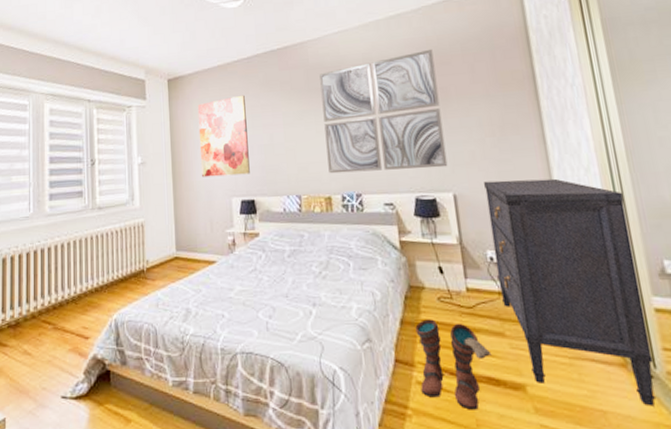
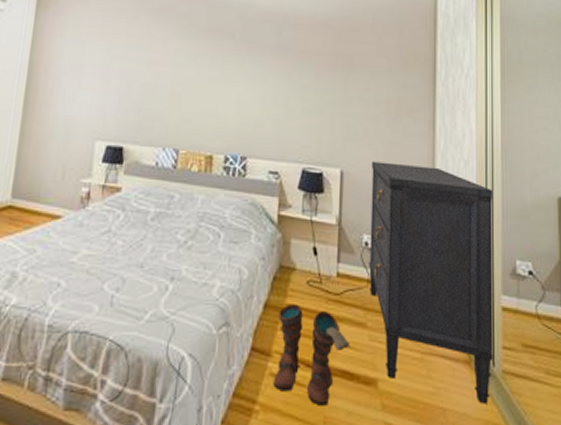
wall art: present [197,95,250,178] -> none [61,20,133,116]
wall art: present [319,49,448,174] -> none [215,11,345,140]

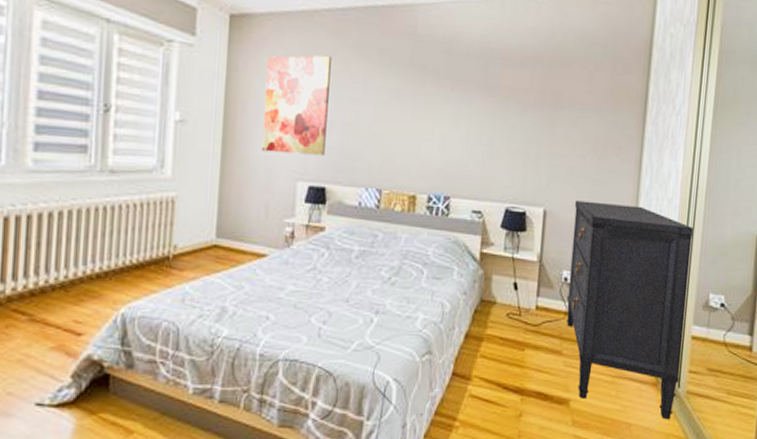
wall art: none [61,20,133,116] -> present [261,55,331,156]
boots: present [273,304,351,406] -> none [472,334,546,422]

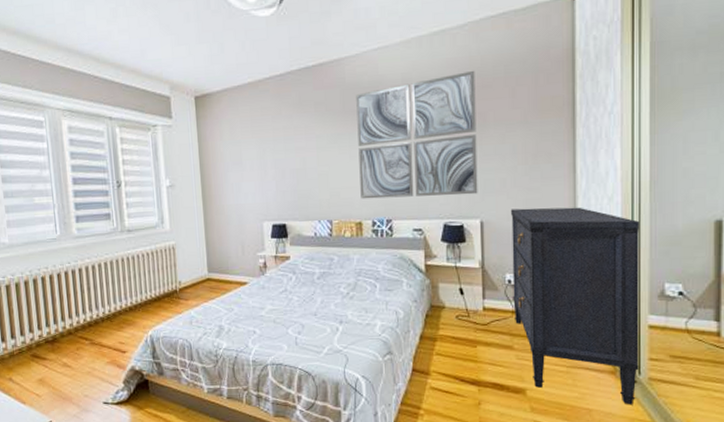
wall art: present [261,55,331,156] -> none [227,115,282,201]
wall art: none [418,45,556,180] -> present [356,70,478,199]

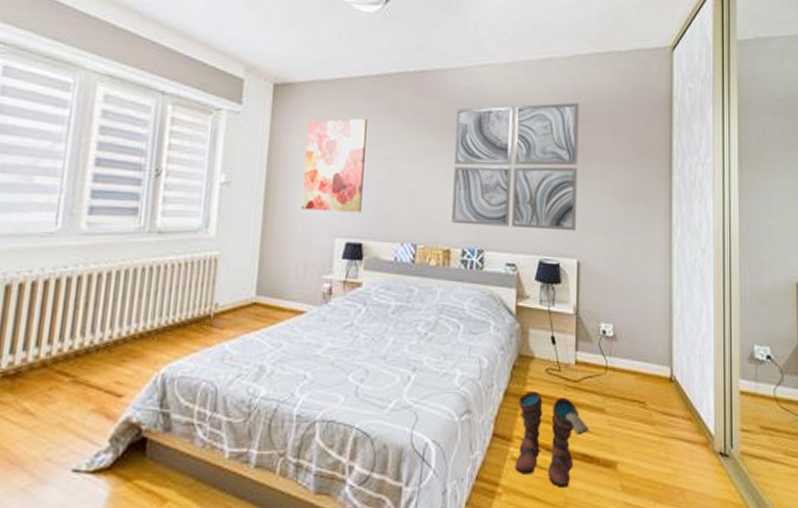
wall art: none [227,115,282,201] -> present [300,118,367,213]
boots: none [433,334,499,410] -> present [515,391,590,488]
dresser: present [511,207,640,405] -> none [607,251,731,485]

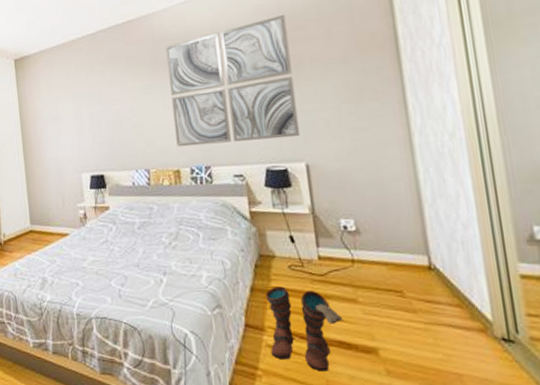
wall art: present [300,118,367,213] -> none [44,71,99,155]

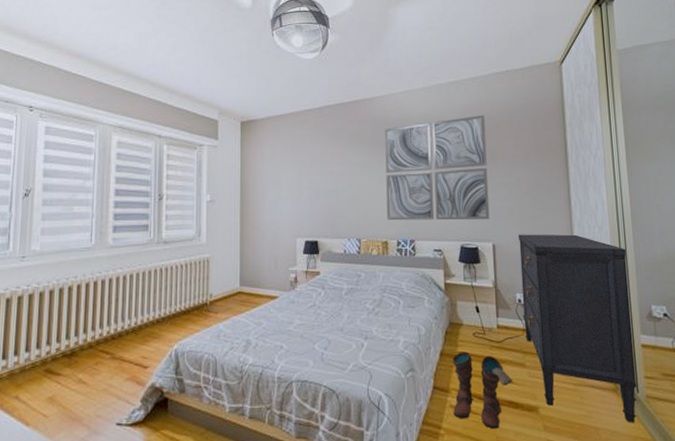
dresser: none [339,144,517,370] -> present [519,234,637,423]

